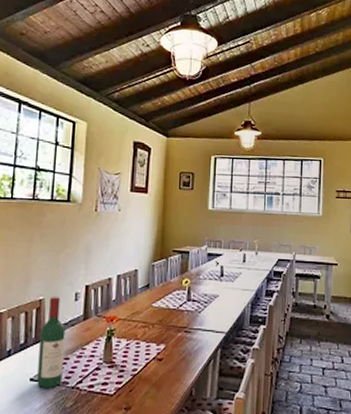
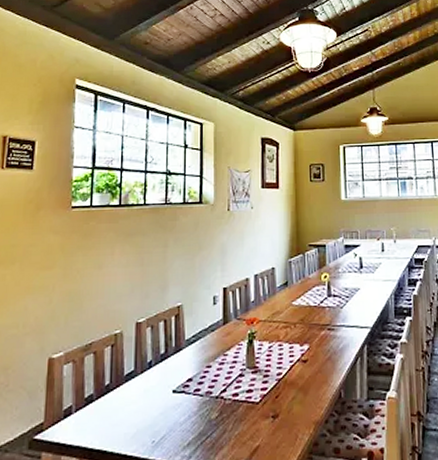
wine bottle: present [37,296,66,388] -> none [180,301,206,399]

